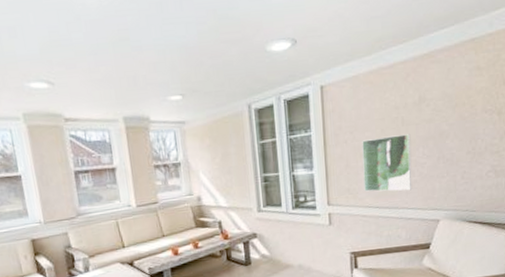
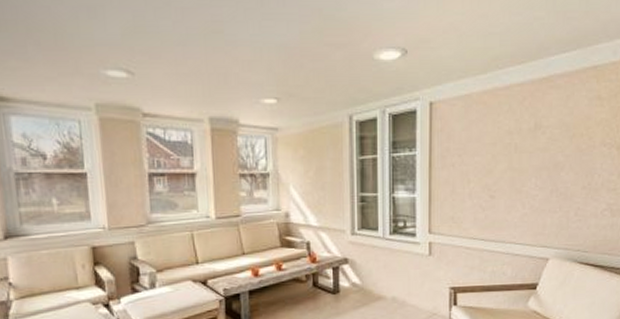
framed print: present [362,134,412,192] -> none [470,162,524,224]

